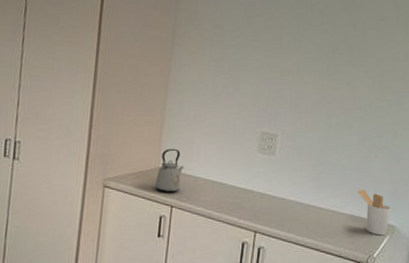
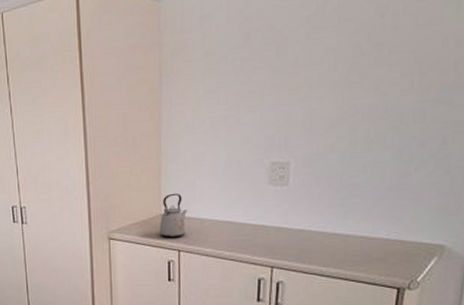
utensil holder: present [357,189,392,236] -> none [393,209,440,258]

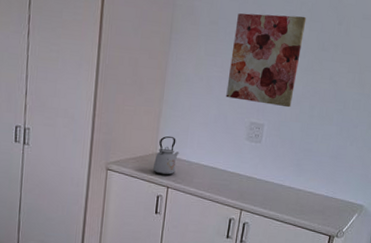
wall art: none [236,18,333,139] -> present [226,13,307,108]

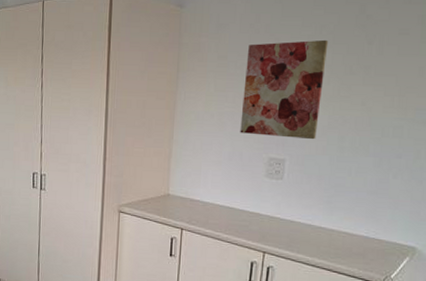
kettle: present [152,135,180,176] -> none [165,176,193,217]

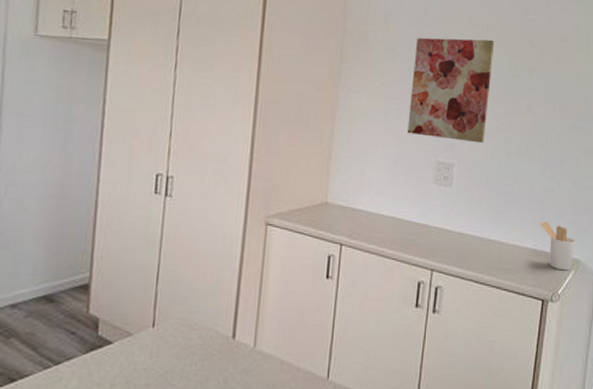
utensil holder: none [372,211,413,257] -> present [539,221,576,271]

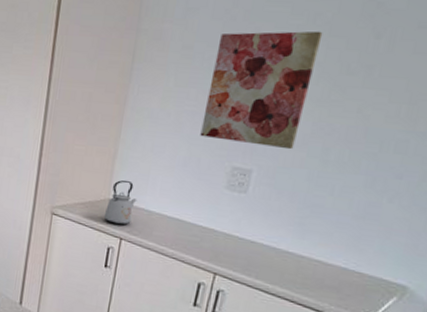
kettle: none [322,180,355,230] -> present [103,180,137,226]
utensil holder: present [539,221,576,271] -> none [355,239,406,296]

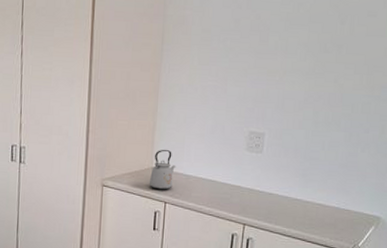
wall art: present [200,31,323,150] -> none [222,18,305,115]

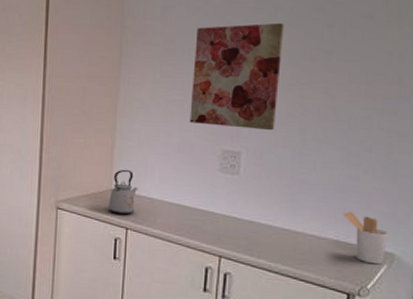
wall art: none [222,18,305,115] -> present [190,22,285,131]
utensil holder: none [343,183,378,226] -> present [342,211,389,265]

